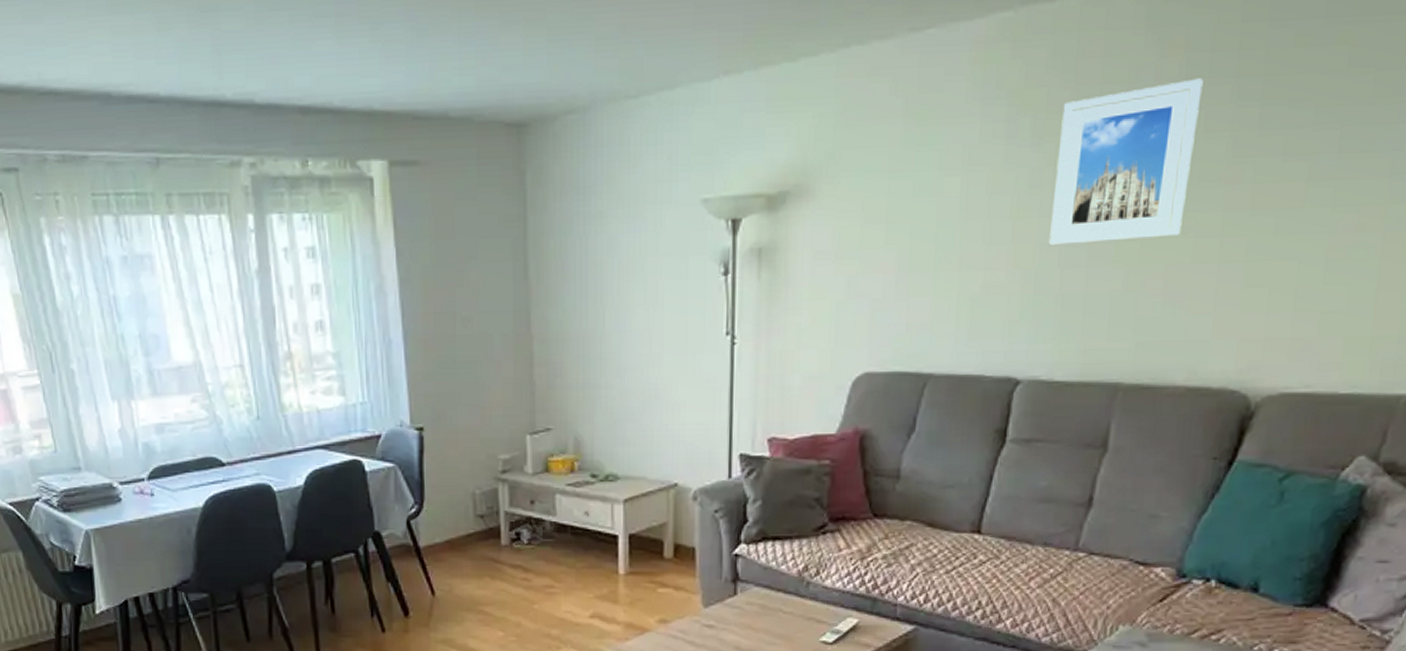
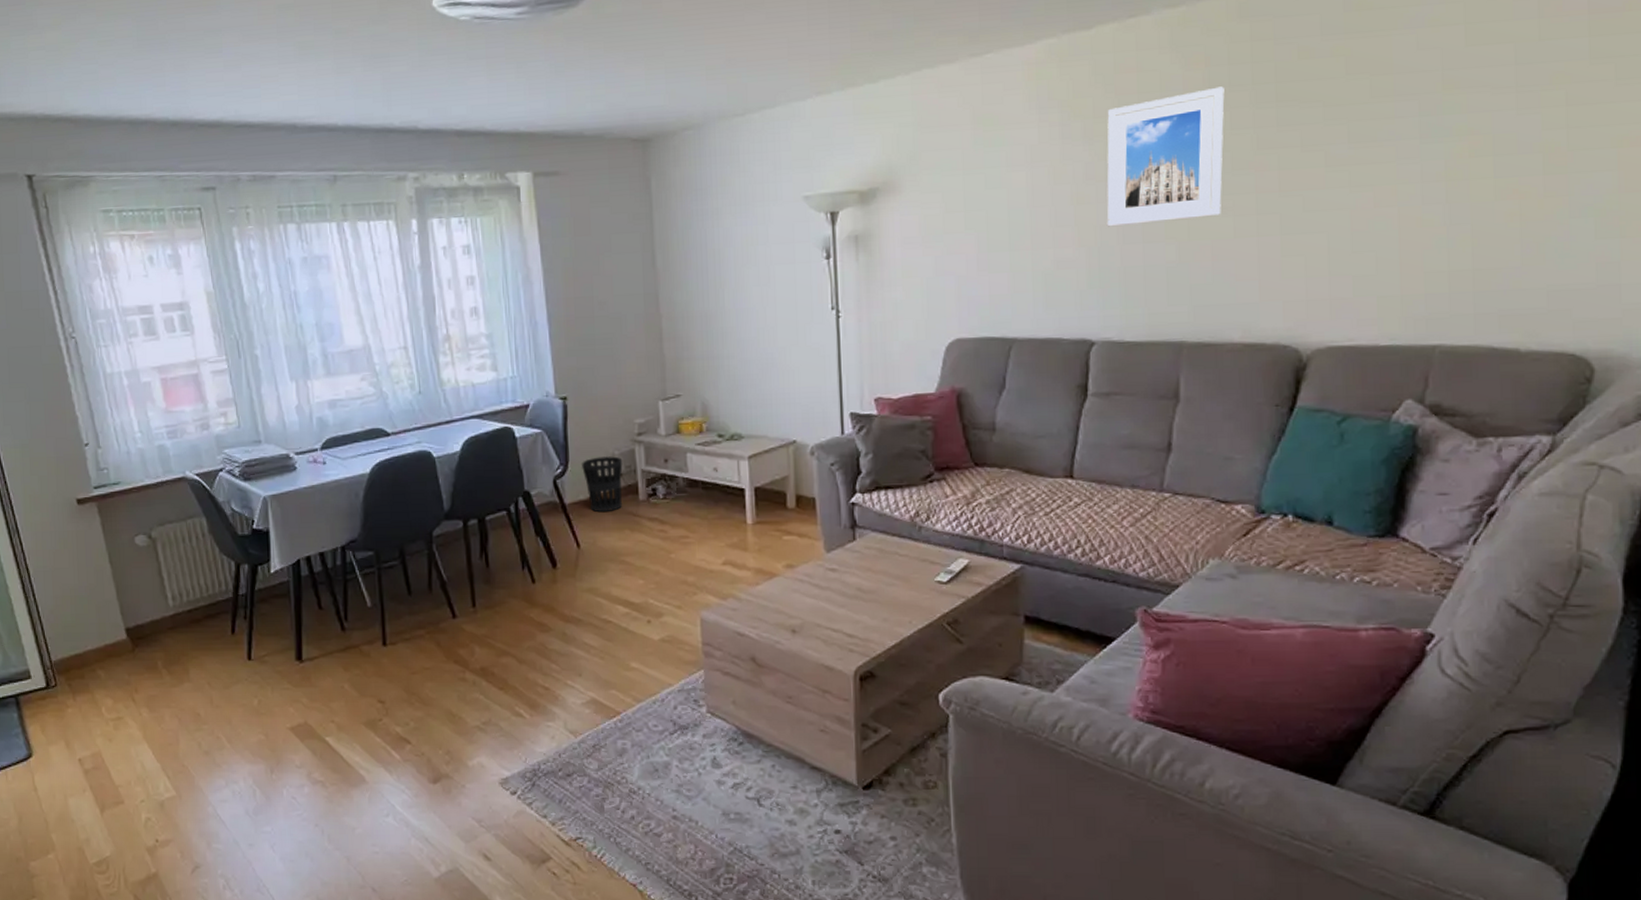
wastebasket: none [439,495,484,558] -> present [582,456,623,513]

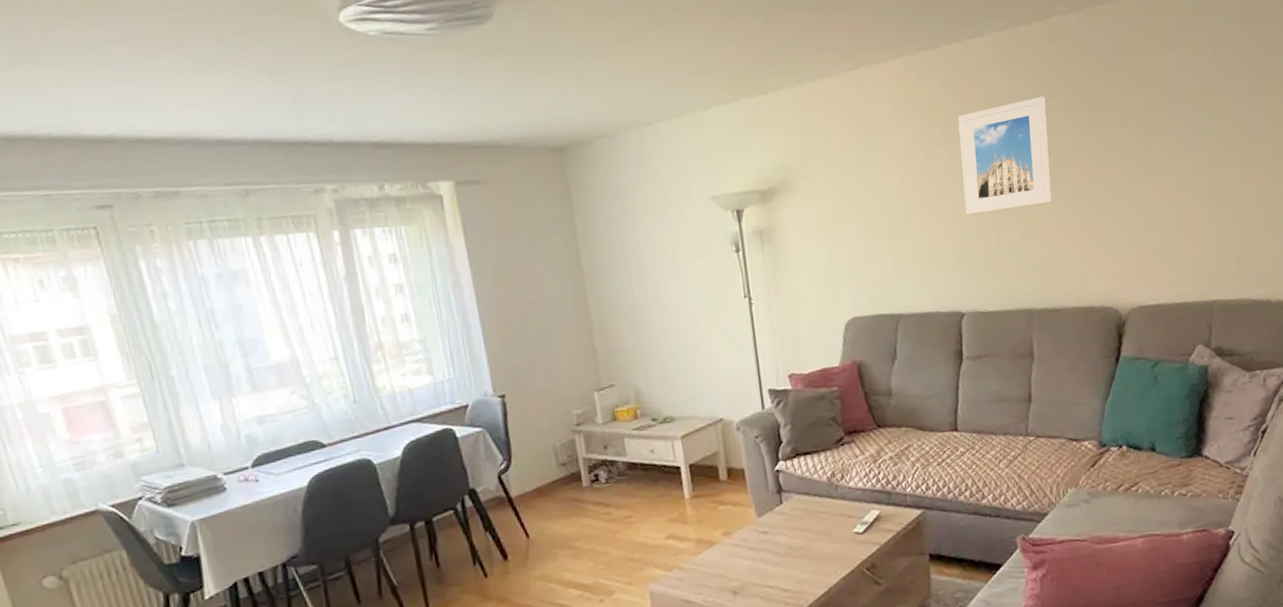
wastebasket: present [582,456,623,513] -> none [525,447,568,502]

